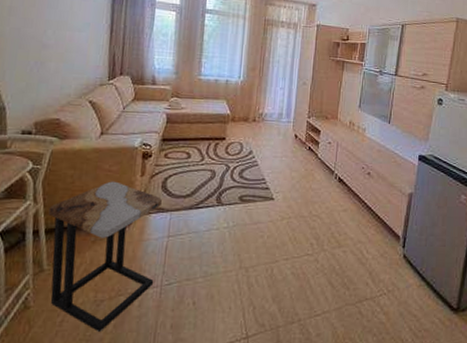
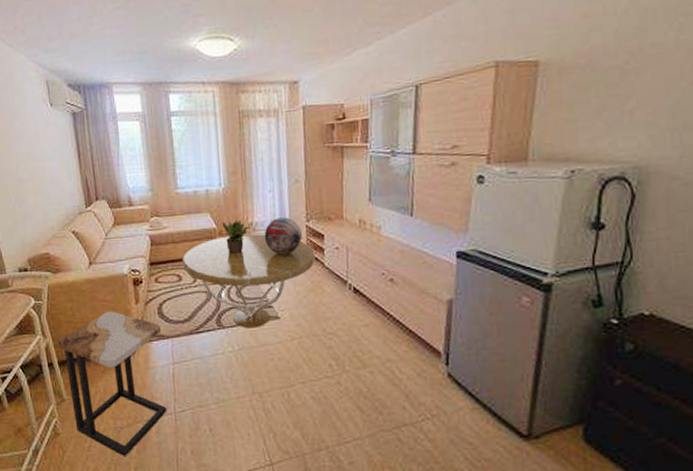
coffee table: none [193,122,312,207] -> present [181,234,316,329]
potted plant: none [235,109,260,138] -> present [222,219,250,253]
decorative sphere: none [270,112,303,144] -> present [264,217,302,255]

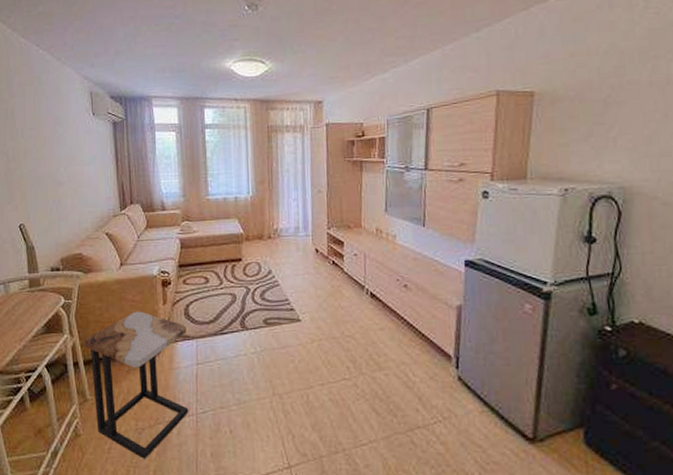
coffee table: present [181,234,316,329] -> none [209,240,336,330]
potted plant: present [222,219,250,253] -> none [249,225,275,258]
decorative sphere: present [264,217,302,255] -> none [288,225,323,260]

